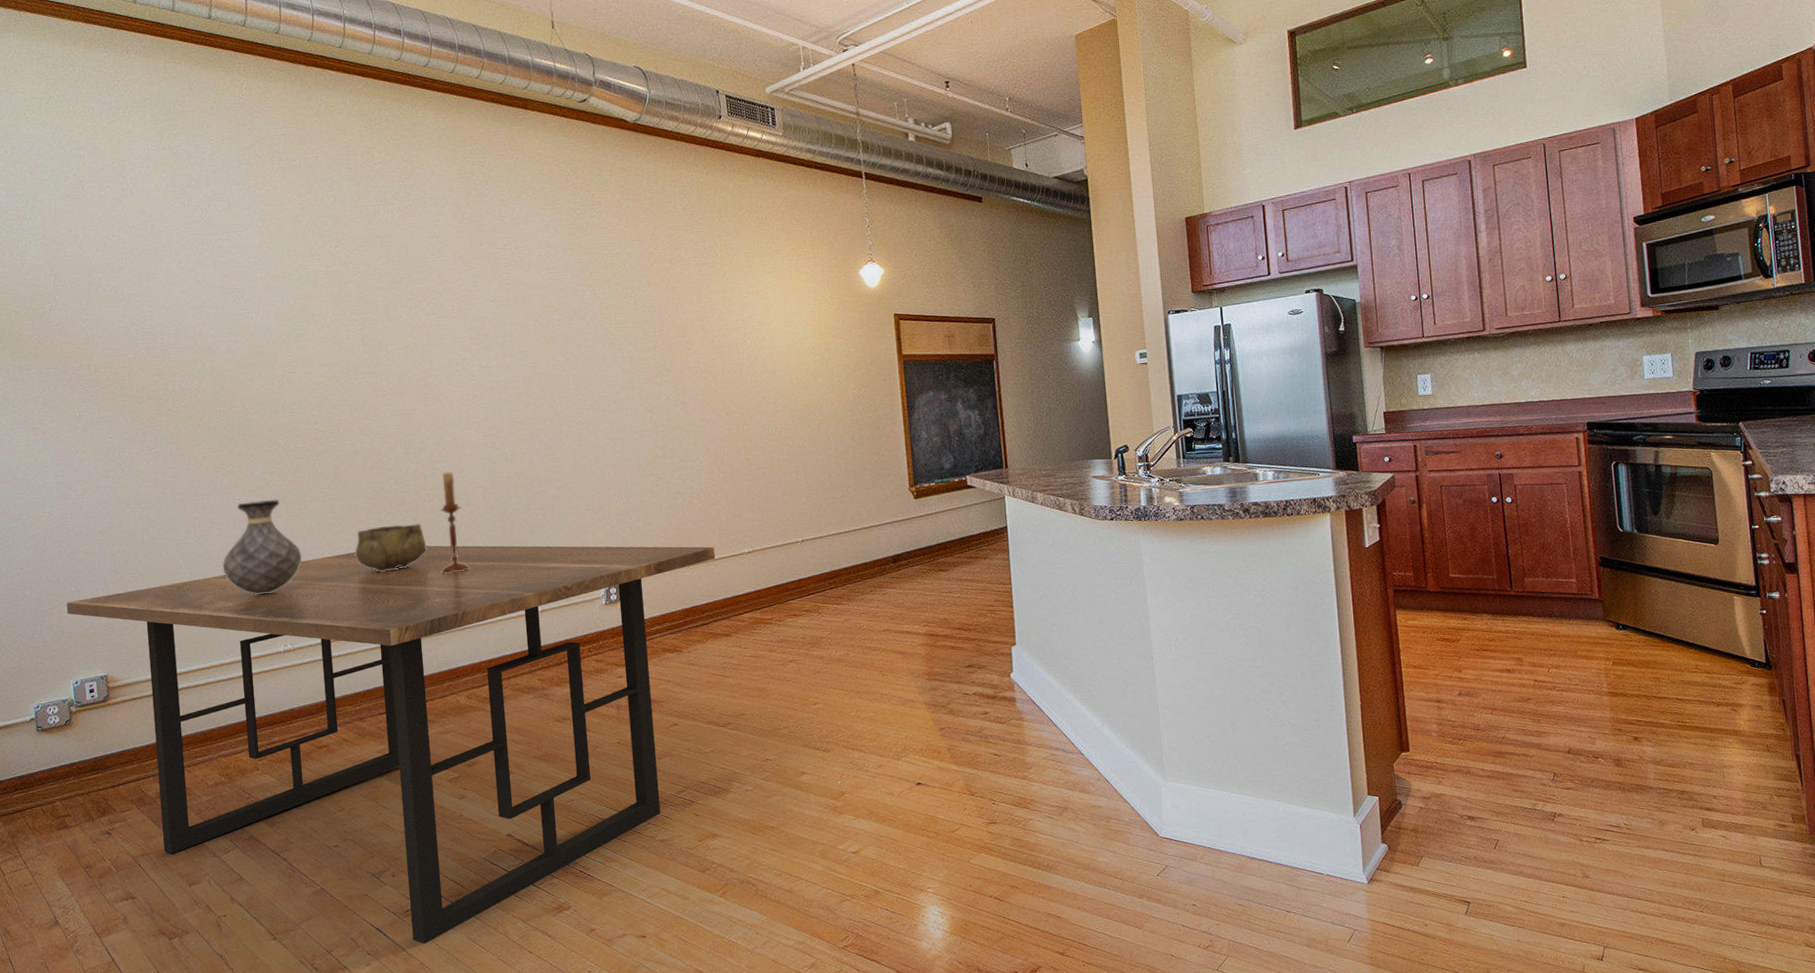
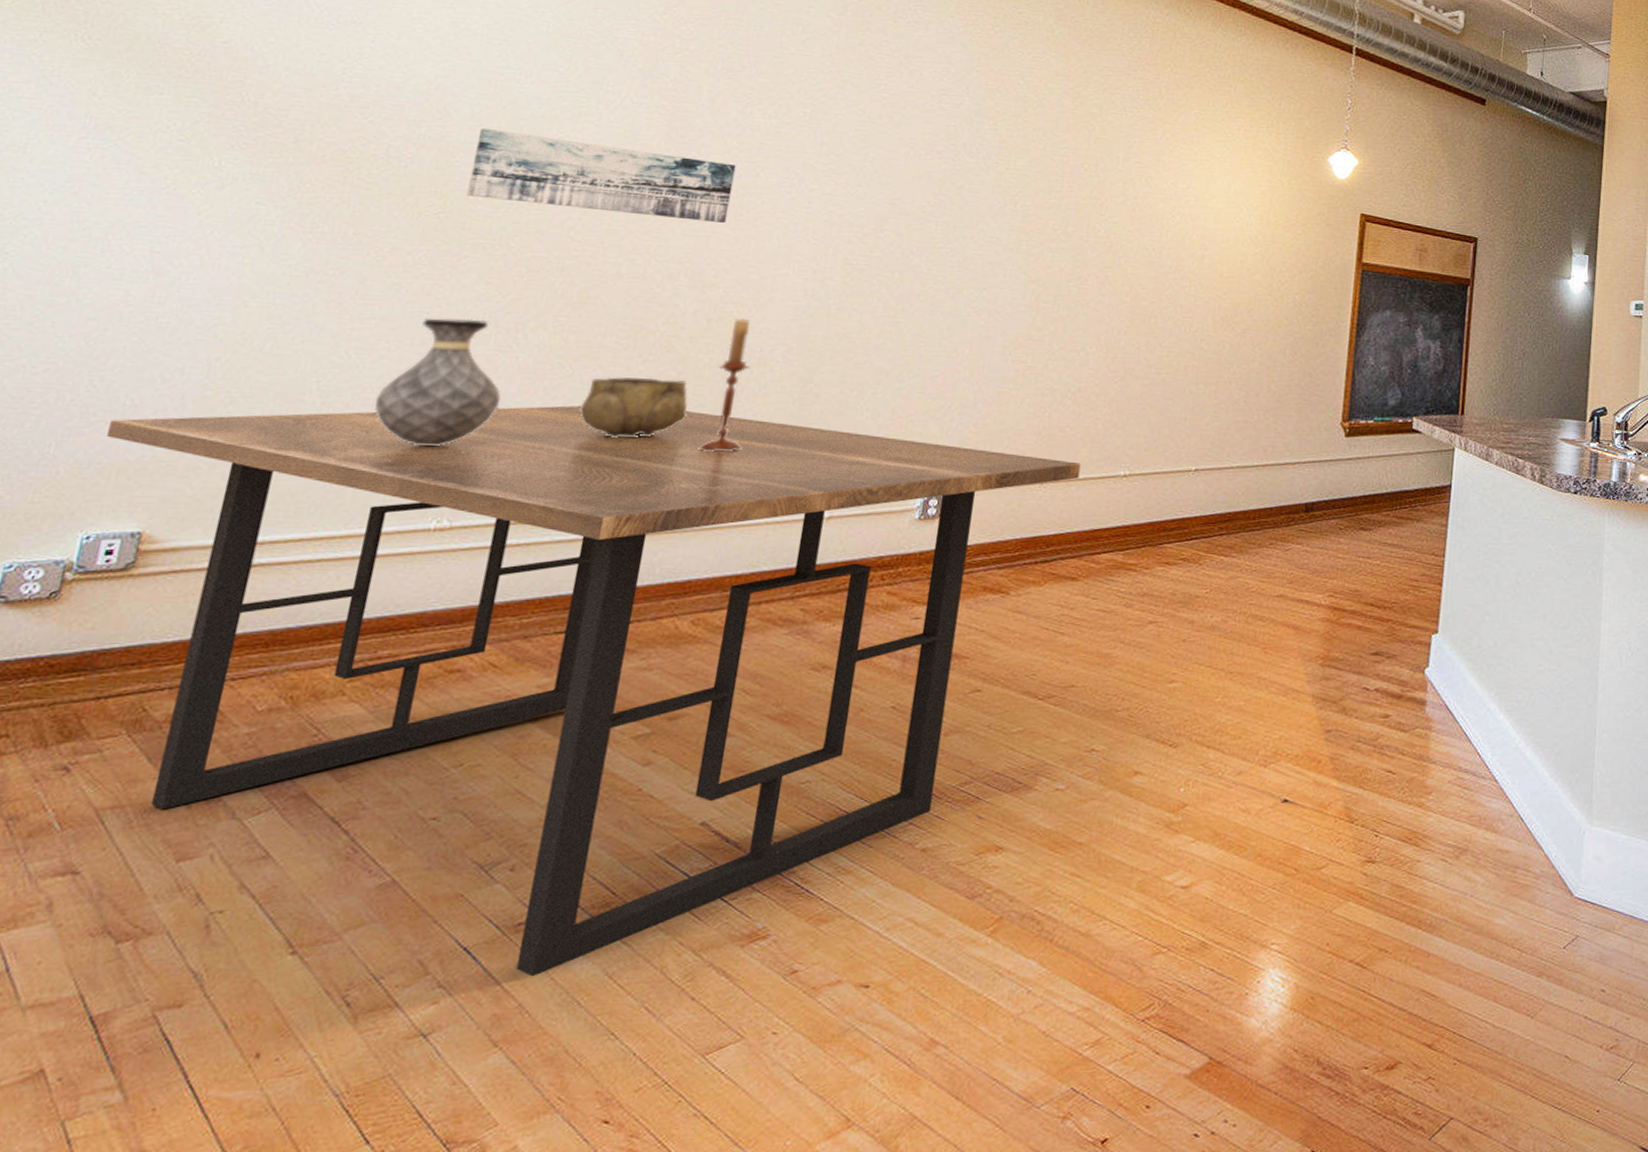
wall art: none [237,355,419,410] -> present [466,127,736,224]

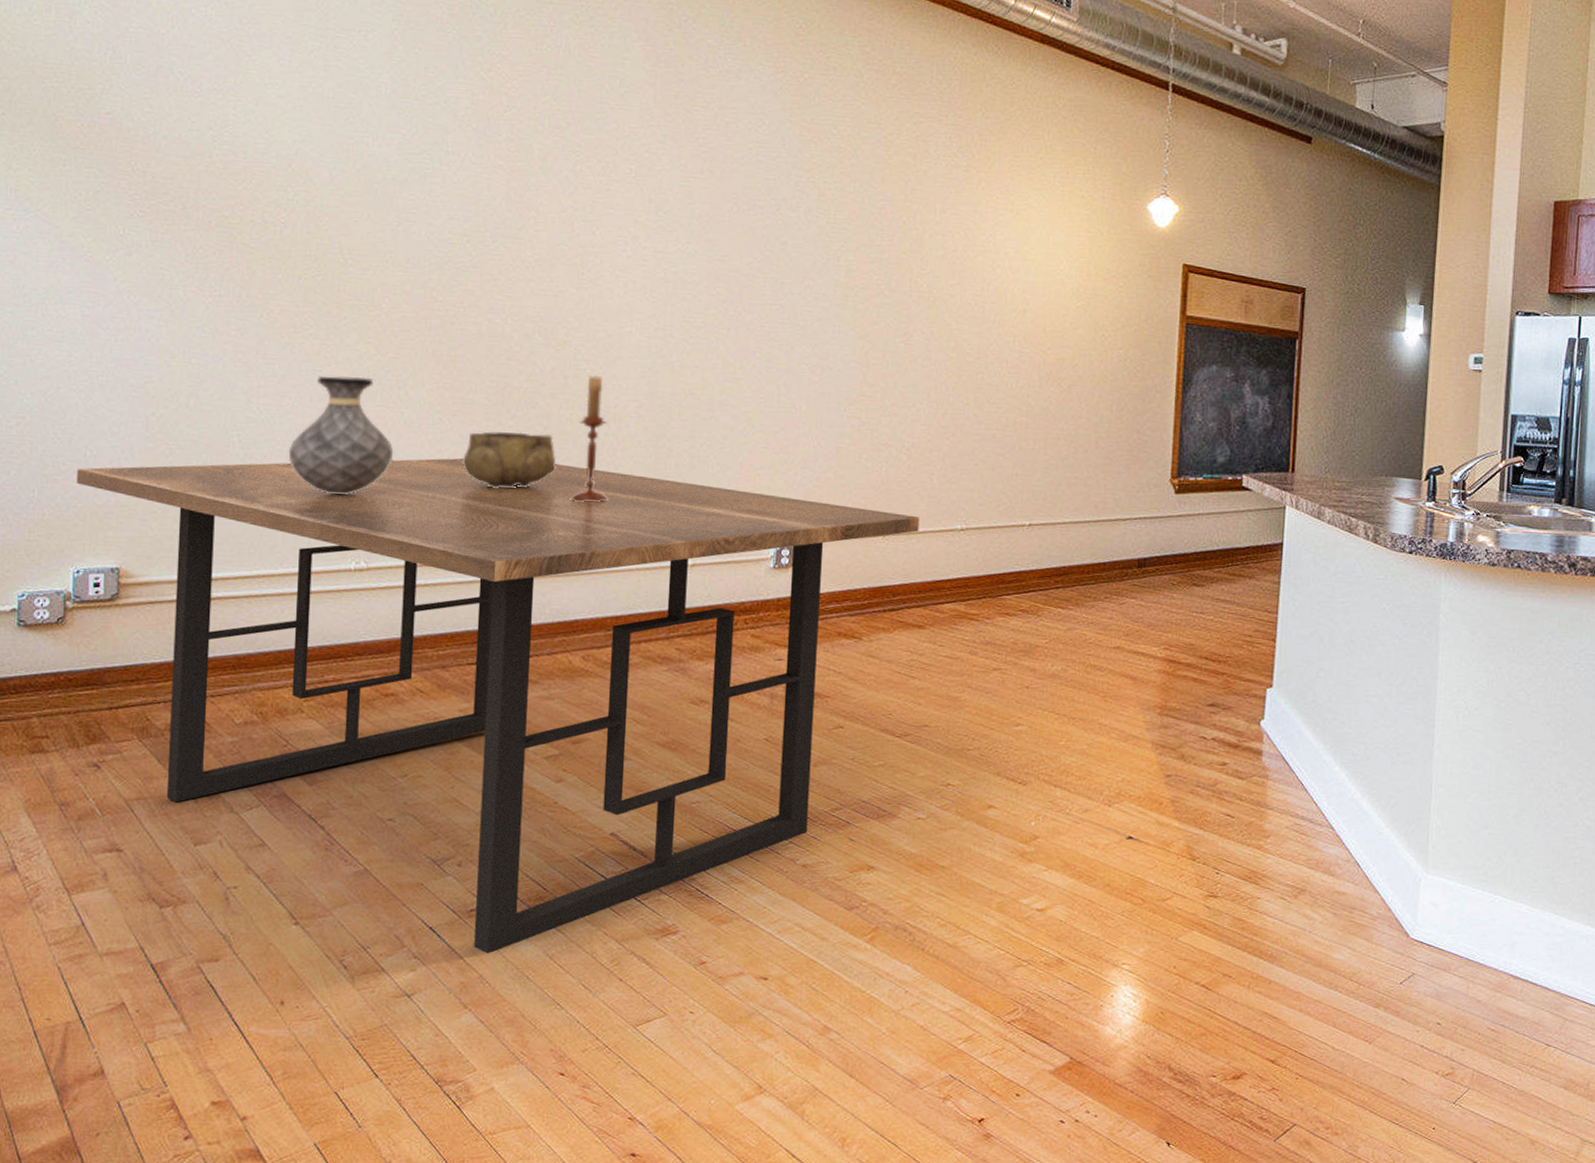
wall art: present [466,127,736,224] -> none [336,191,573,283]

